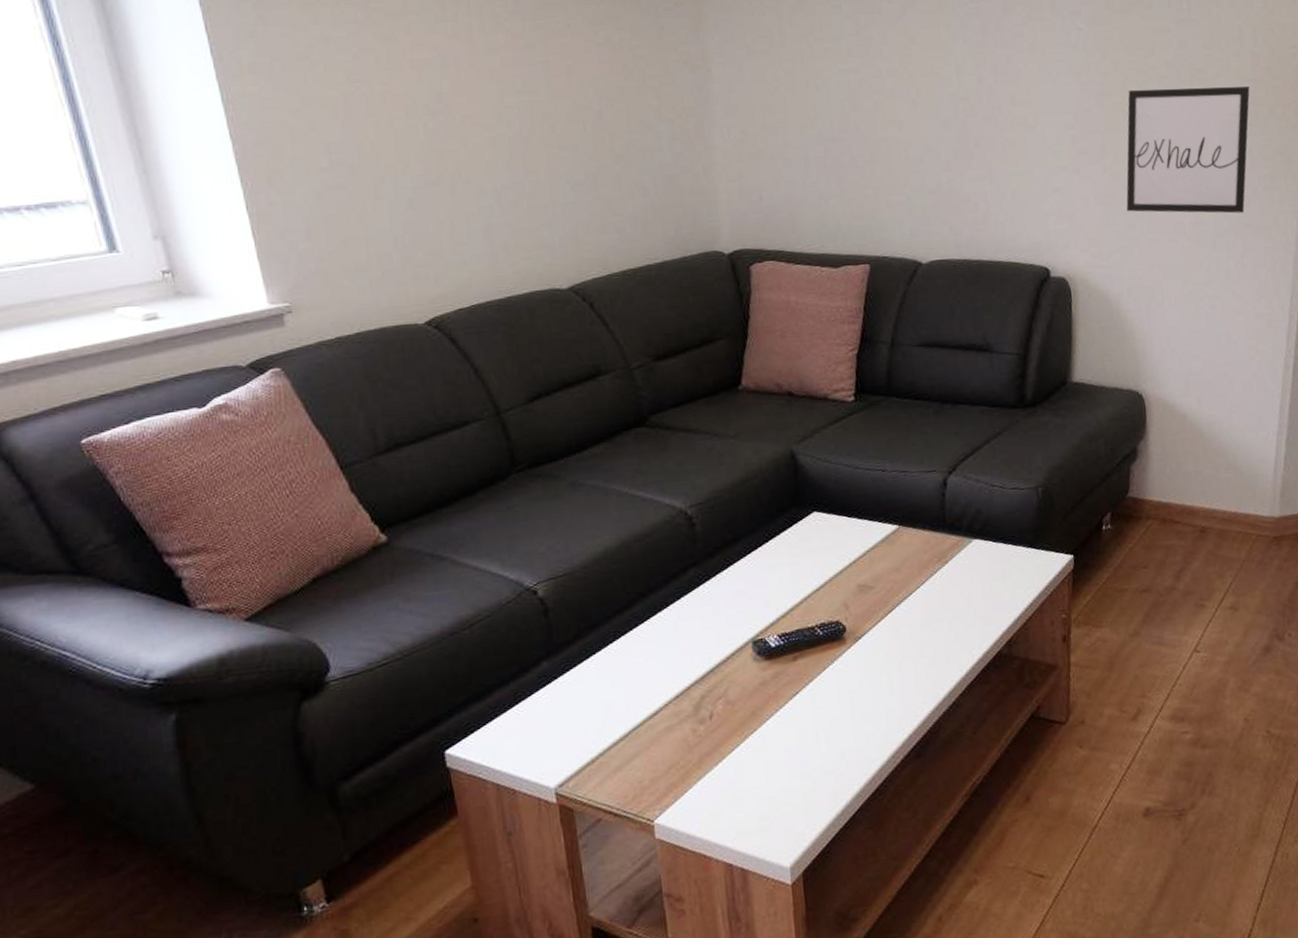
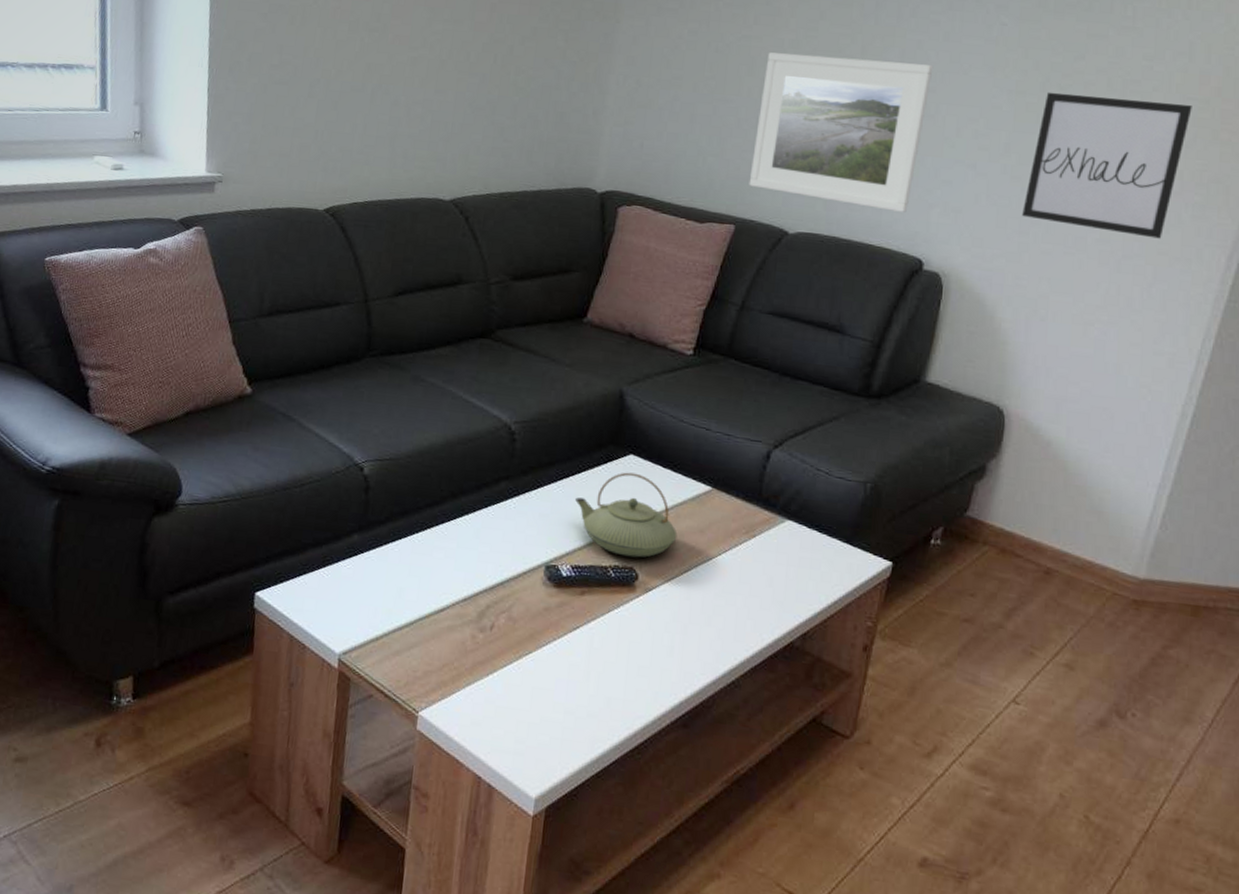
teapot: none [768,529,876,613] -> present [575,472,678,558]
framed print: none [868,78,1027,226] -> present [749,52,934,212]

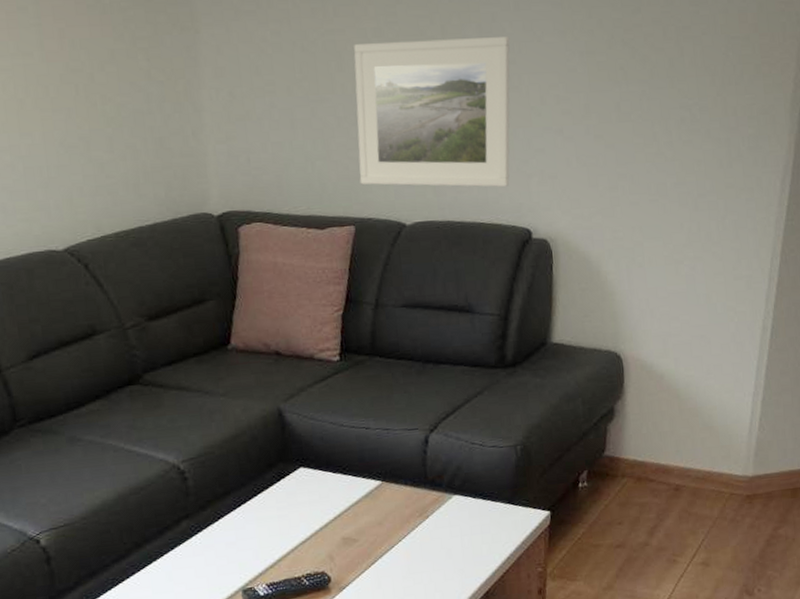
teapot: present [575,472,678,558] -> none [257,484,359,564]
wall art: present [1022,92,1192,239] -> none [609,44,736,174]

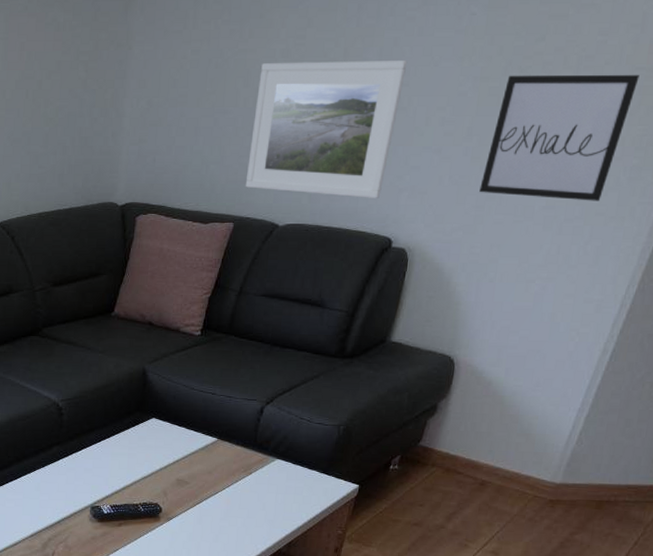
wall art: none [609,44,736,174] -> present [479,74,640,201]

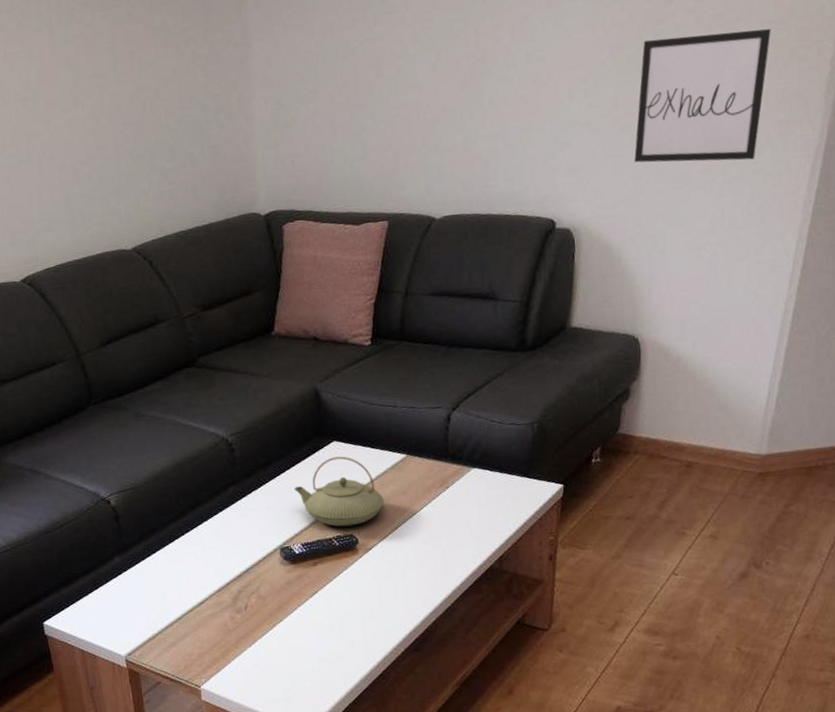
teapot: none [111,432,191,496] -> present [294,456,385,527]
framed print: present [245,61,408,198] -> none [391,35,541,183]

